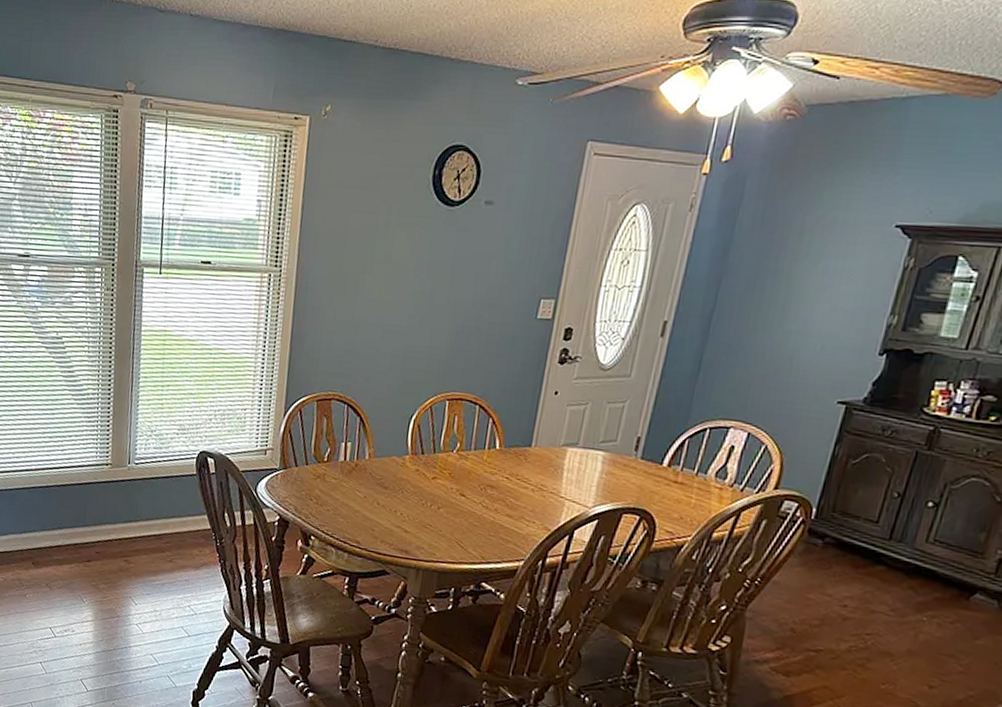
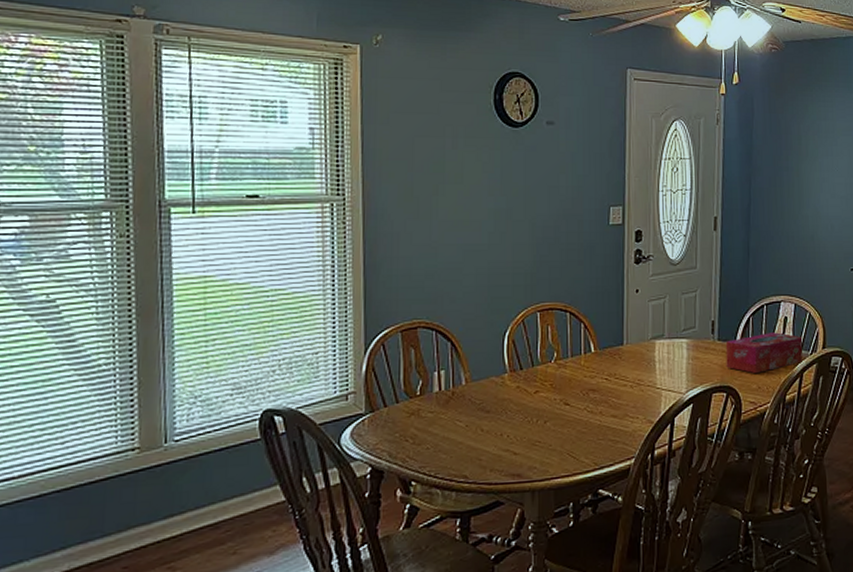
tissue box: none [645,460,750,502] -> present [725,332,803,373]

